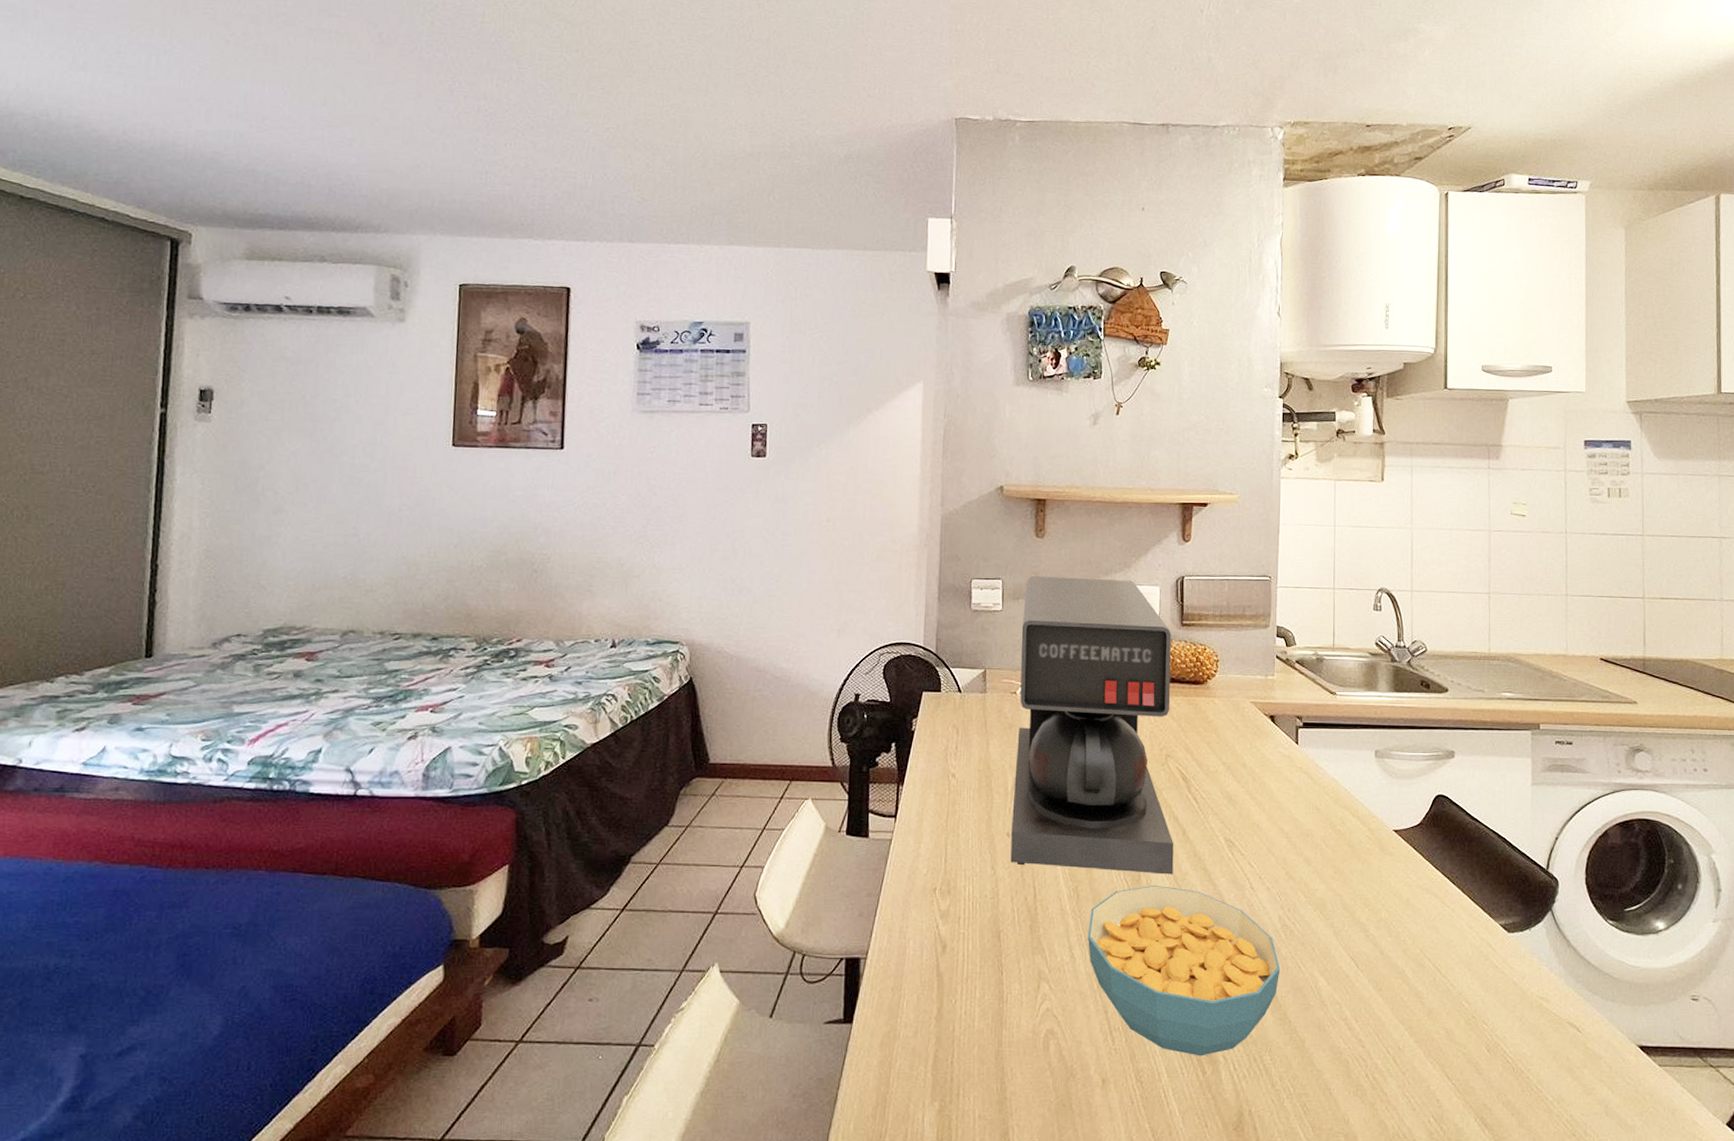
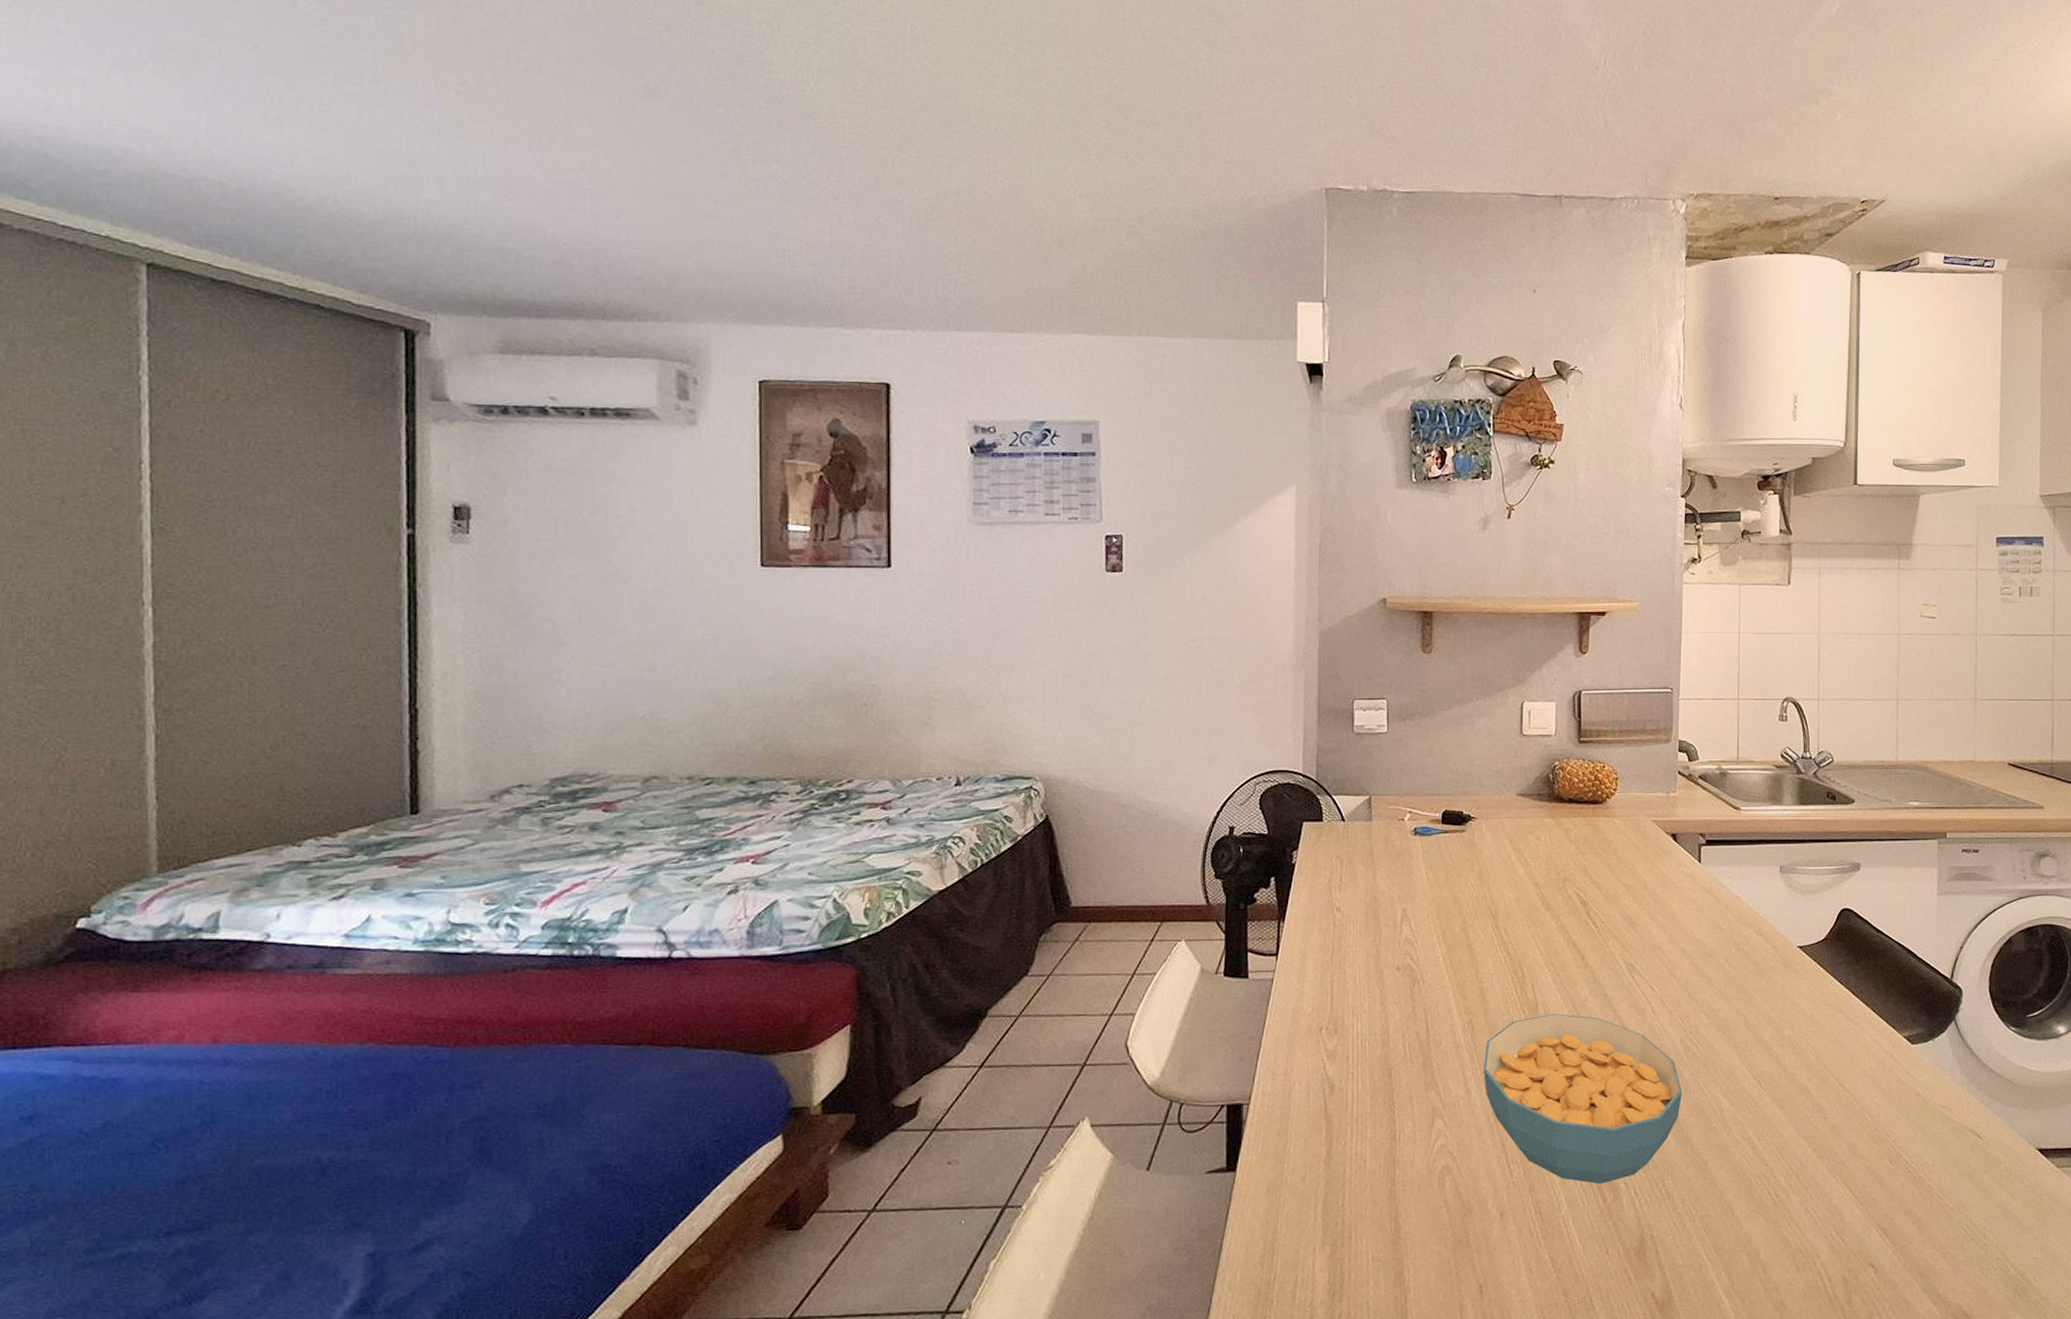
coffee maker: present [1010,576,1174,875] -> none [1401,695,1573,1003]

